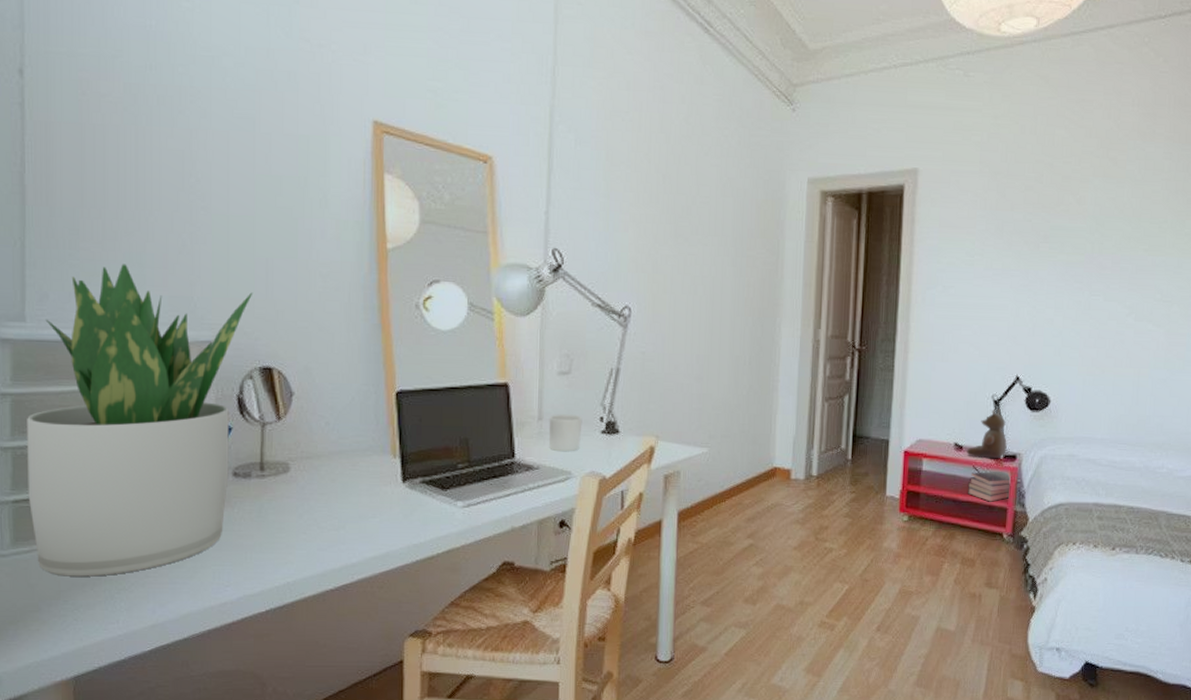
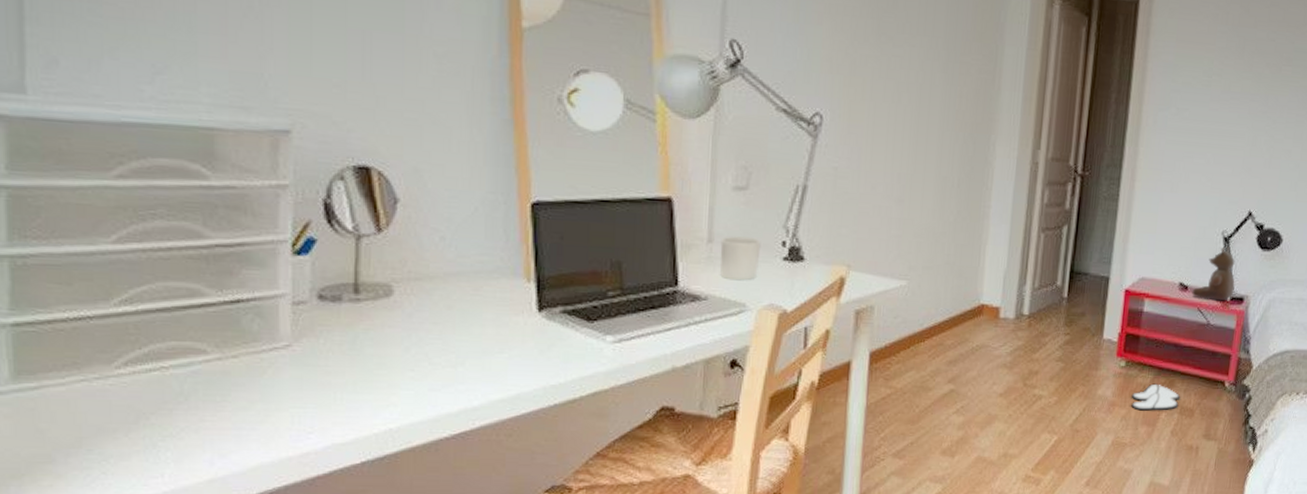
planter: present [27,264,253,577] -> none [30,26,345,420]
slippers: none [915,536,962,562] -> present [1131,383,1181,411]
books: present [967,471,1021,502] -> none [1190,314,1247,348]

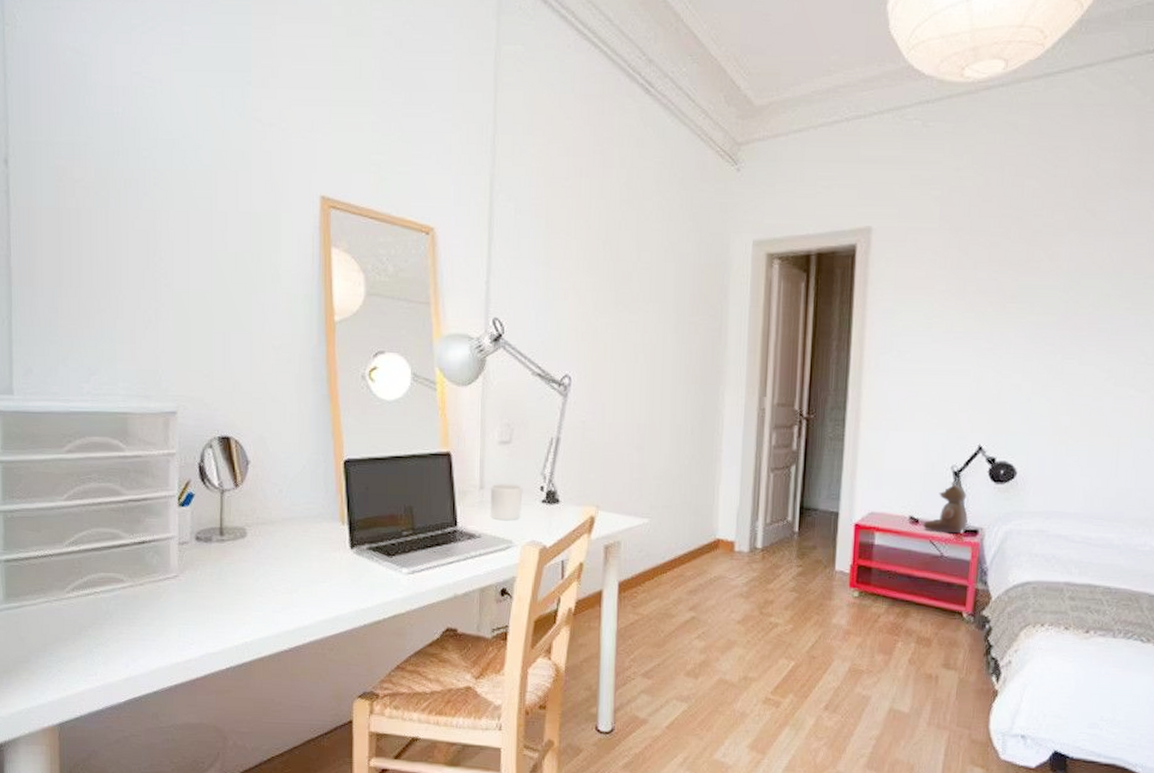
slippers: present [1131,383,1181,411] -> none [866,613,917,640]

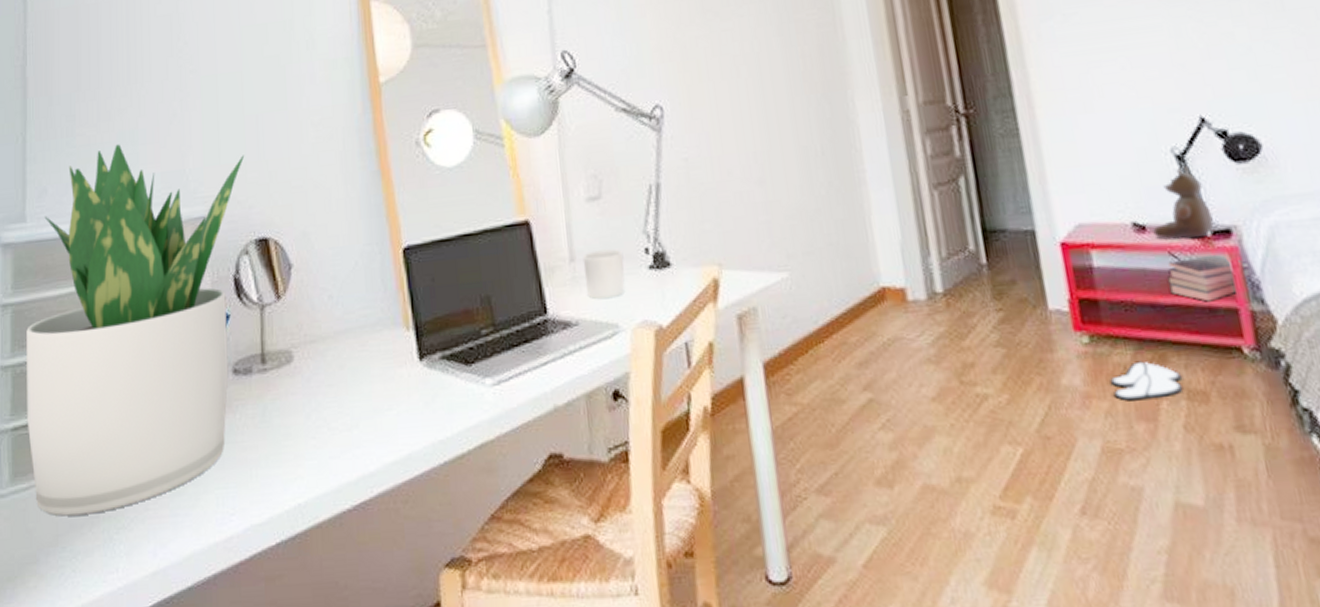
planter: none [16,339,212,632] -> present [26,144,245,517]
slippers: none [866,613,917,640] -> present [1109,361,1183,401]
books: none [923,546,983,579] -> present [1167,254,1251,302]

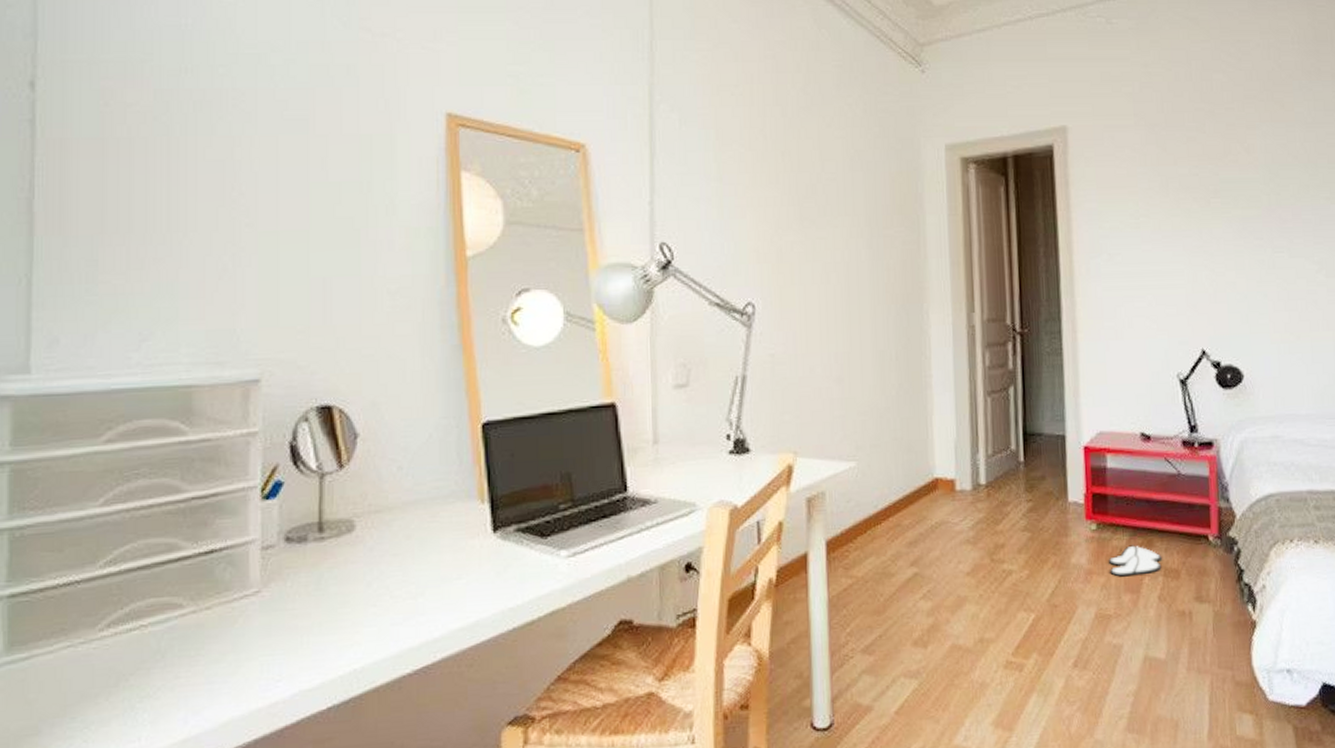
planter: present [26,144,245,517] -> none [28,296,308,686]
mug: present [582,249,625,300] -> none [666,434,706,480]
teddy bear: present [1153,166,1214,239] -> none [1155,389,1201,448]
books: present [1167,254,1251,302] -> none [1161,461,1222,499]

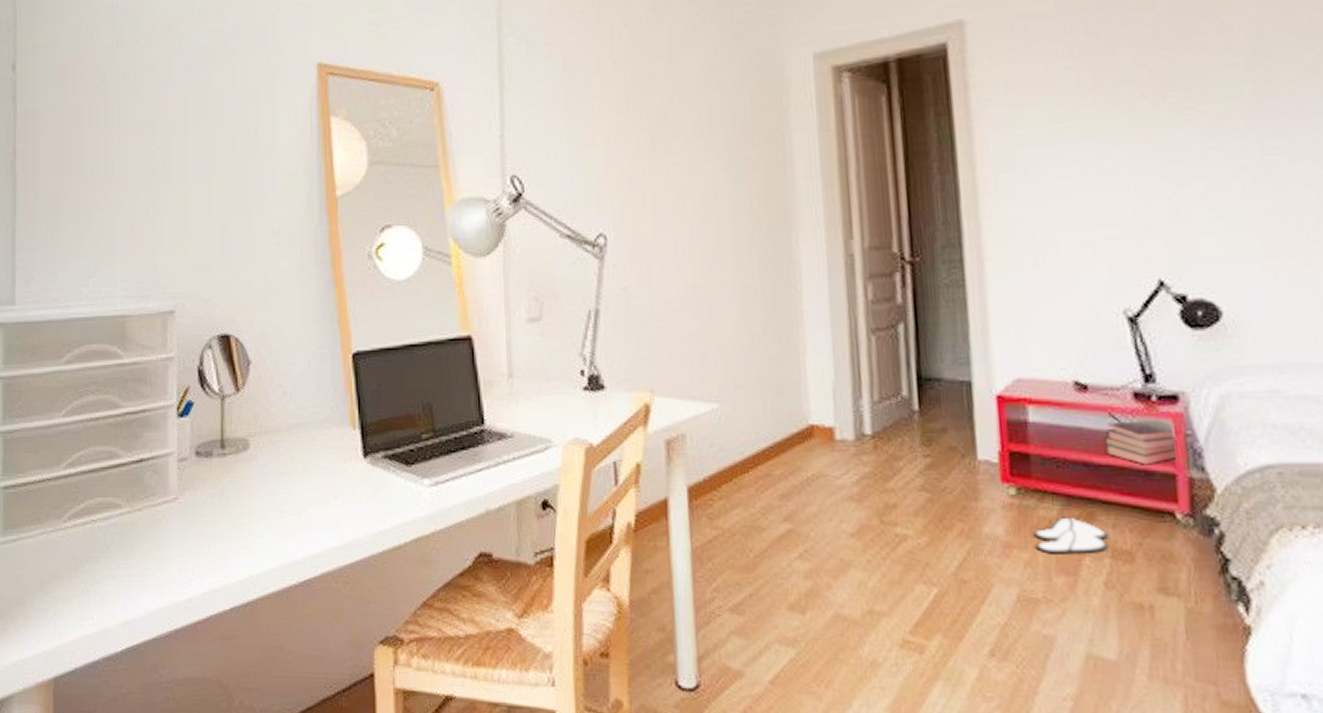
books: none [1161,461,1222,499] -> present [1104,419,1193,465]

